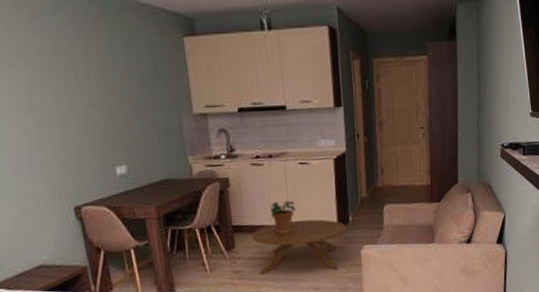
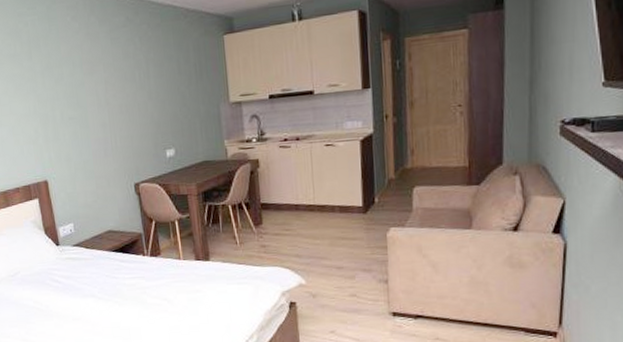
coffee table: present [251,219,347,275] -> none [278,199,372,250]
potted plant: present [269,201,295,236] -> none [295,181,320,215]

